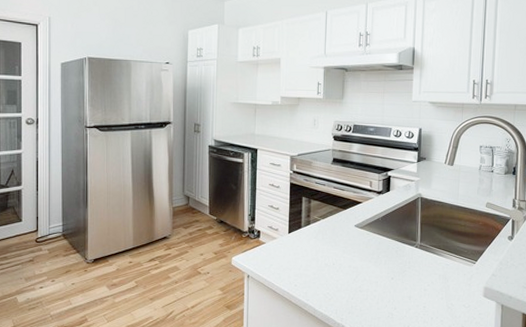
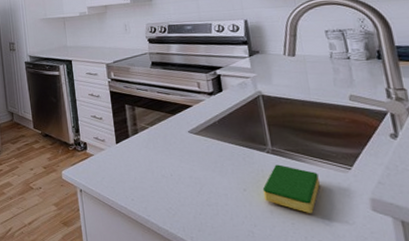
dish sponge: none [406,258,451,298] -> present [262,164,320,213]

